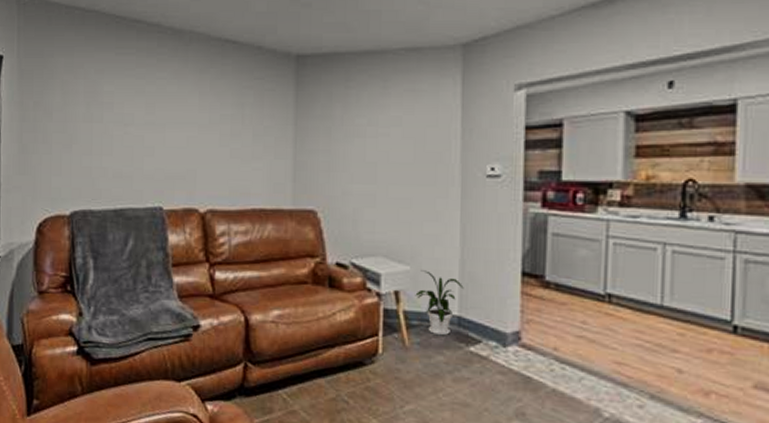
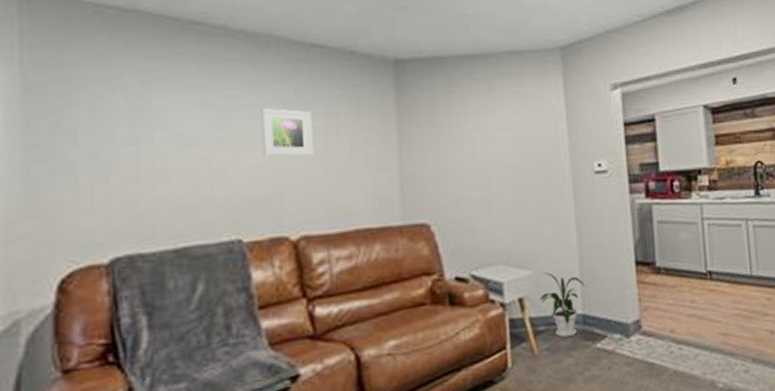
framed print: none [181,97,223,140] -> present [261,108,314,157]

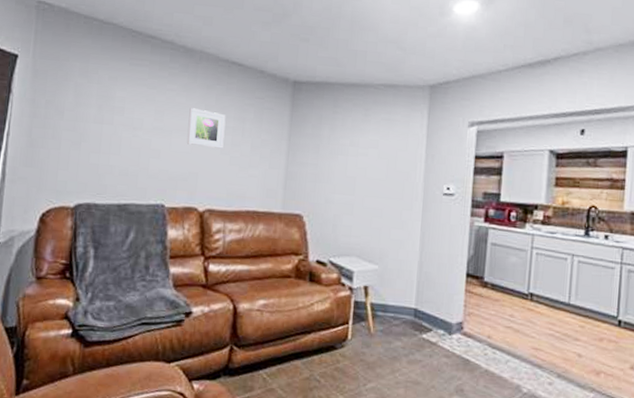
house plant: present [539,272,585,338] -> none [381,269,421,325]

